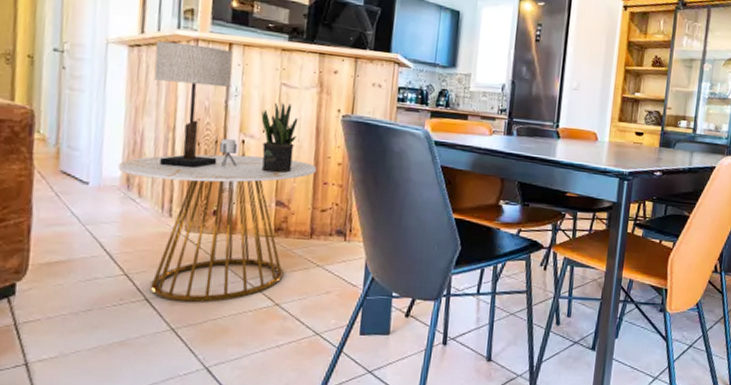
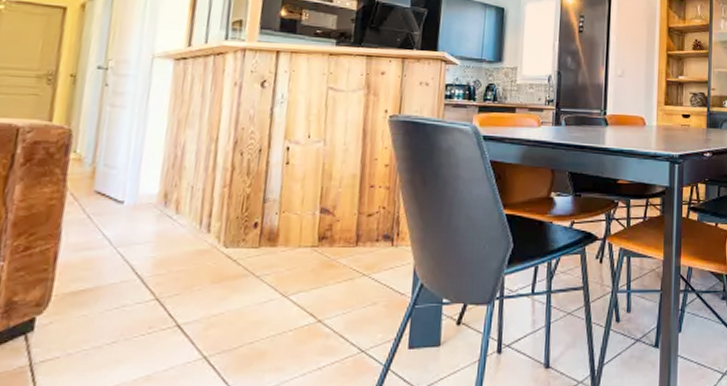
side table: present [118,138,316,303] -> none [155,146,363,326]
table lamp: present [153,41,233,169] -> none [198,52,280,180]
potted plant: present [261,102,298,173] -> none [307,107,345,179]

